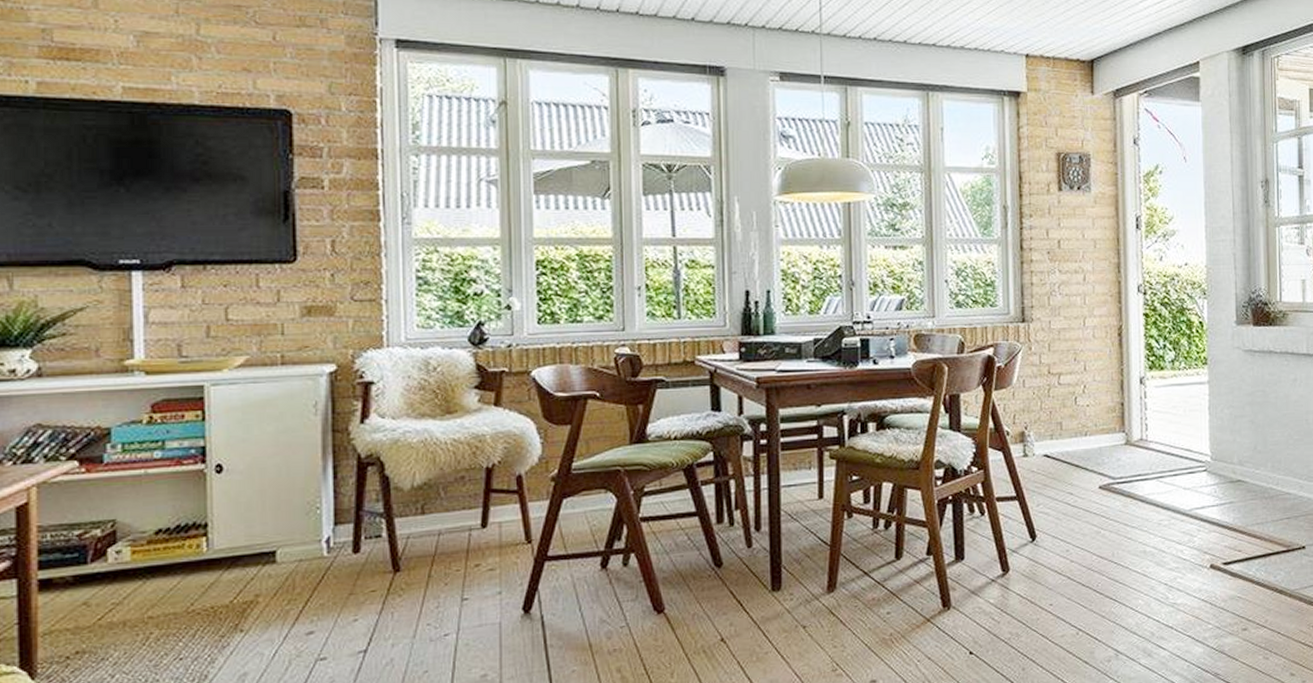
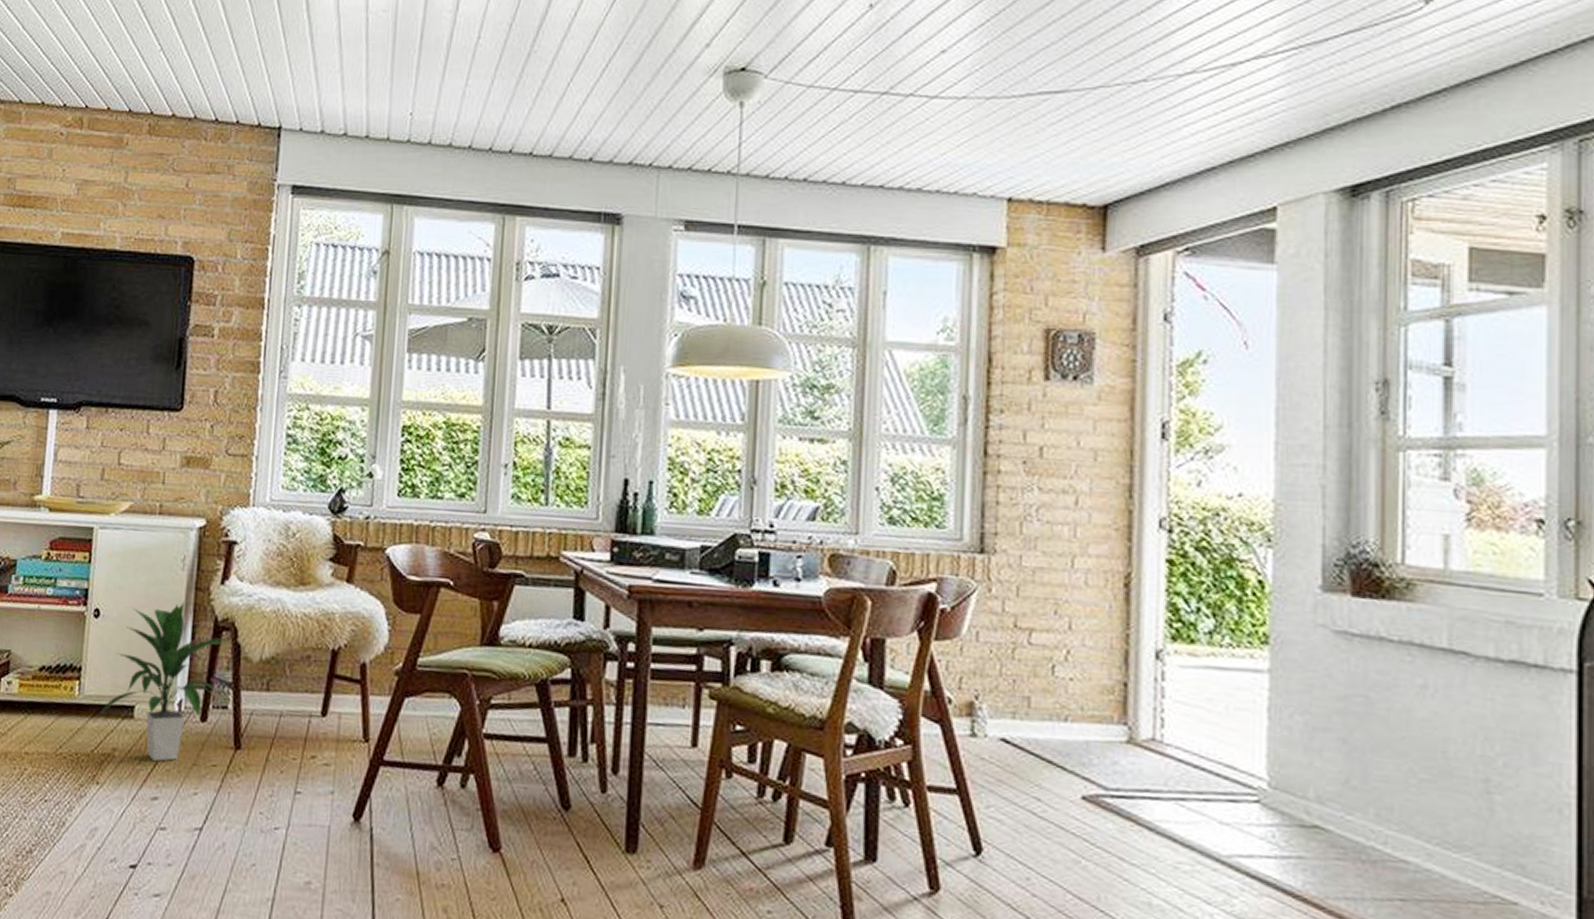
indoor plant: none [231,444,378,598] -> present [95,601,231,761]

